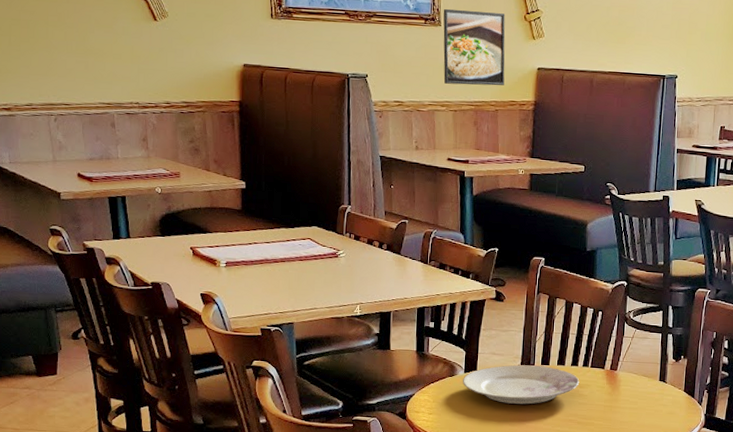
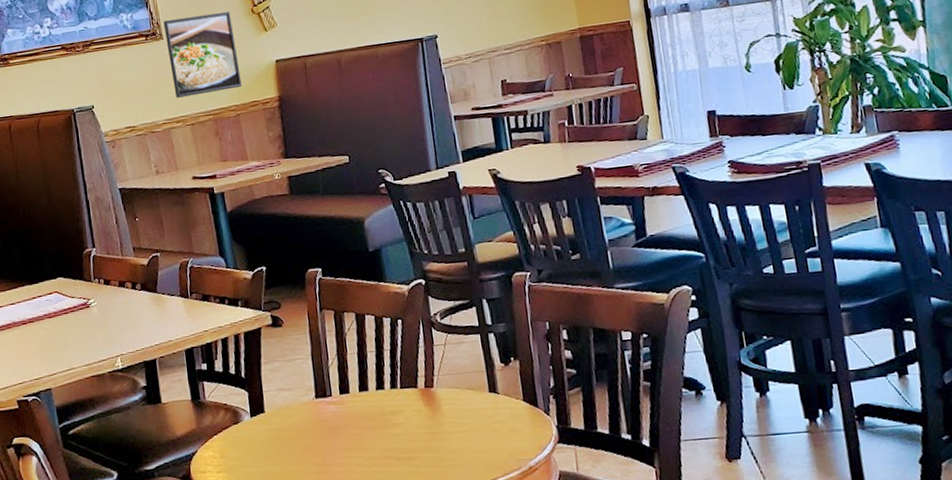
plate: present [463,364,580,405] -> none [250,395,391,447]

